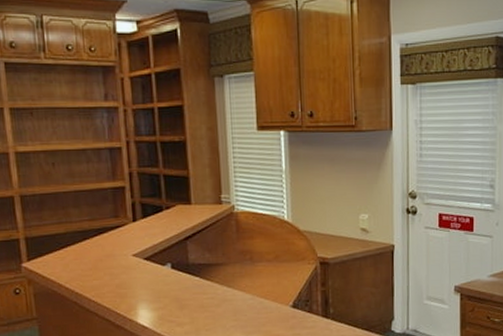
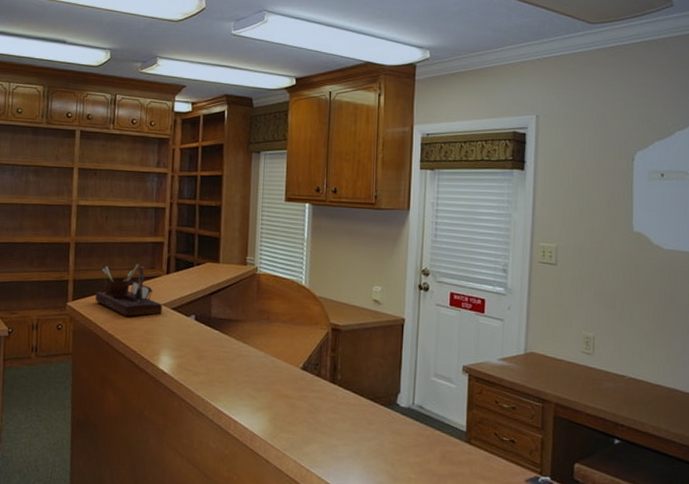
desk organizer: none [54,212,133,273] -> present [95,263,162,317]

